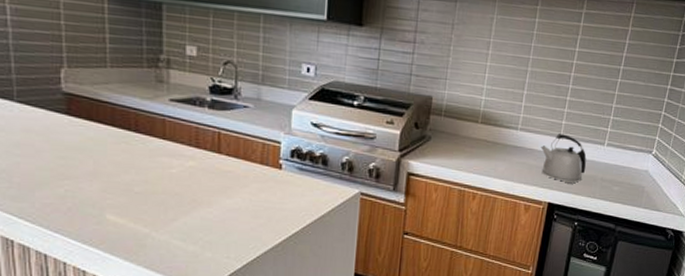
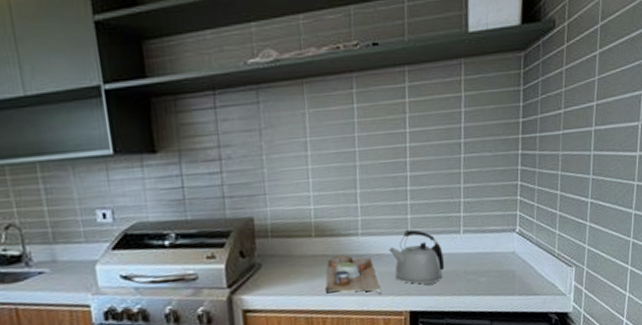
cutting board: none [481,142,528,184] -> present [325,254,382,295]

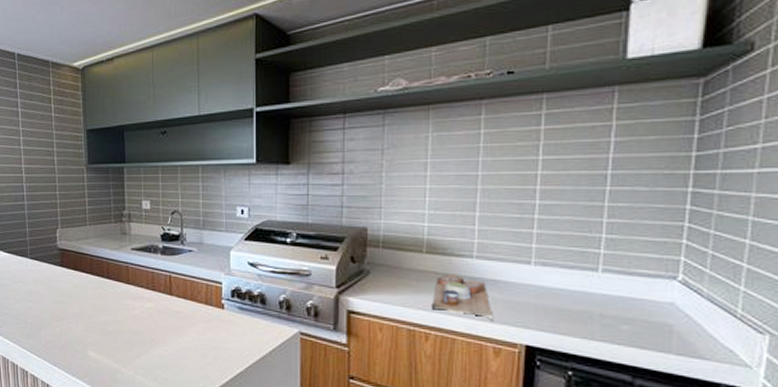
kettle: present [388,229,444,285] -> none [506,260,573,322]

